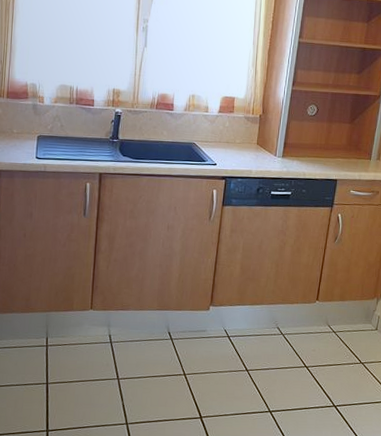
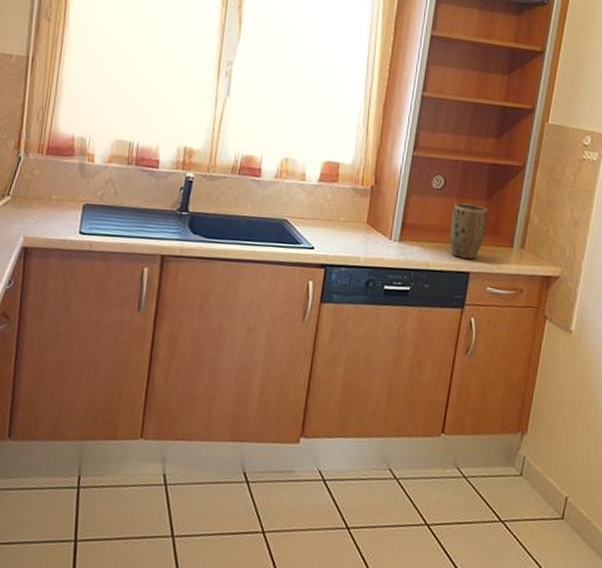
plant pot: none [321,126,351,169] -> present [449,203,488,259]

